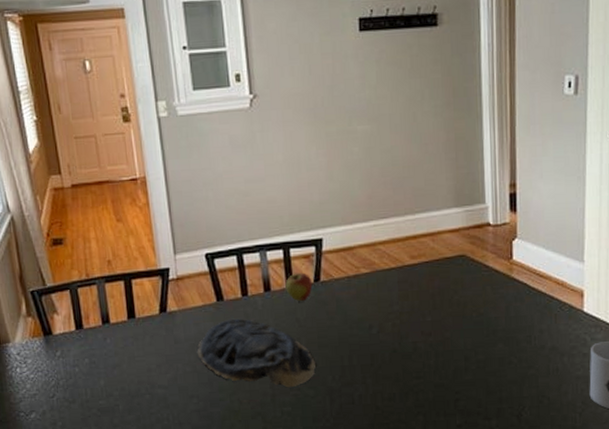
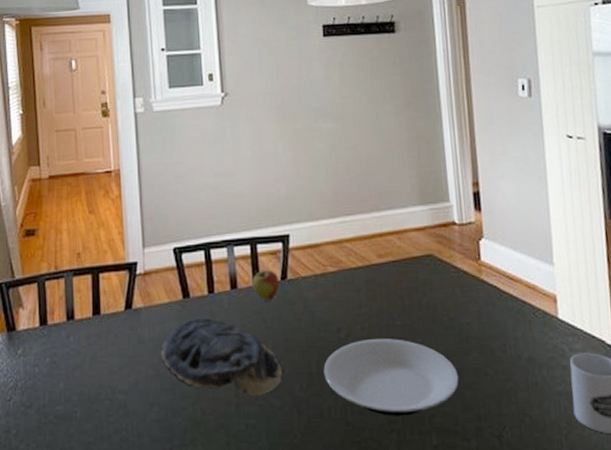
plate: none [355,333,484,401] -> present [323,338,459,416]

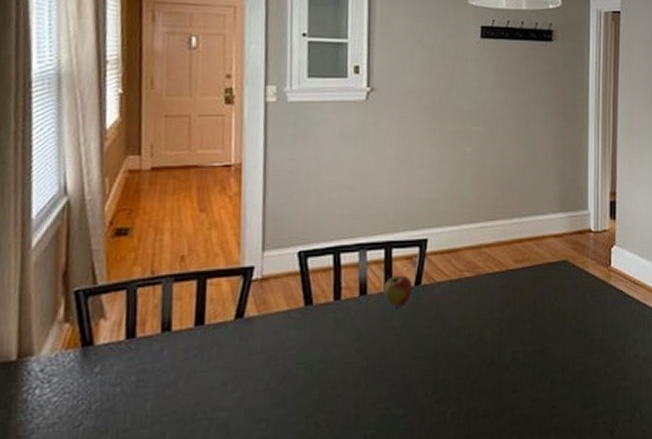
decorative bowl: present [160,317,282,397] -> none [273,325,407,407]
plate: present [323,338,459,416] -> none [450,342,581,419]

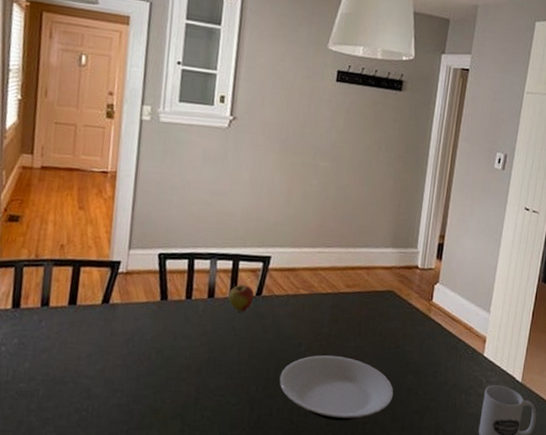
plate: none [450,342,581,419] -> present [279,355,394,421]

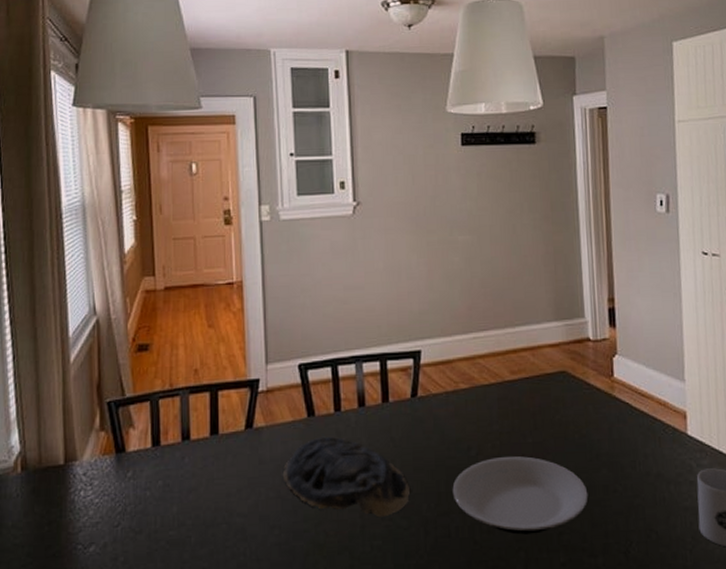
decorative bowl: none [130,318,243,393] -> present [282,436,410,518]
apple: present [228,284,255,313] -> none [381,387,409,419]

